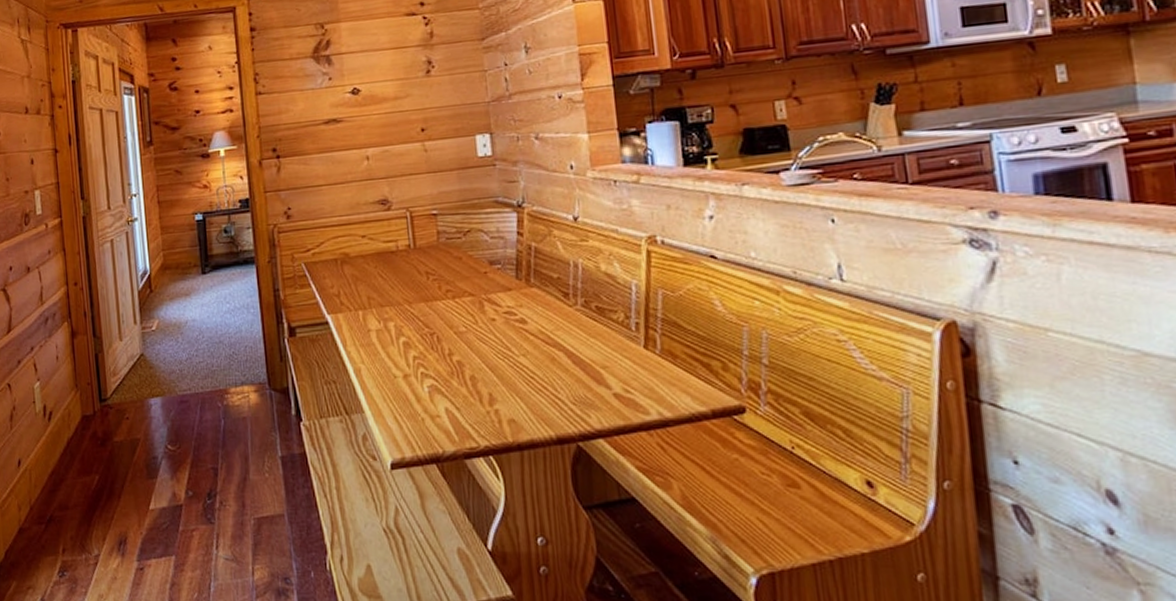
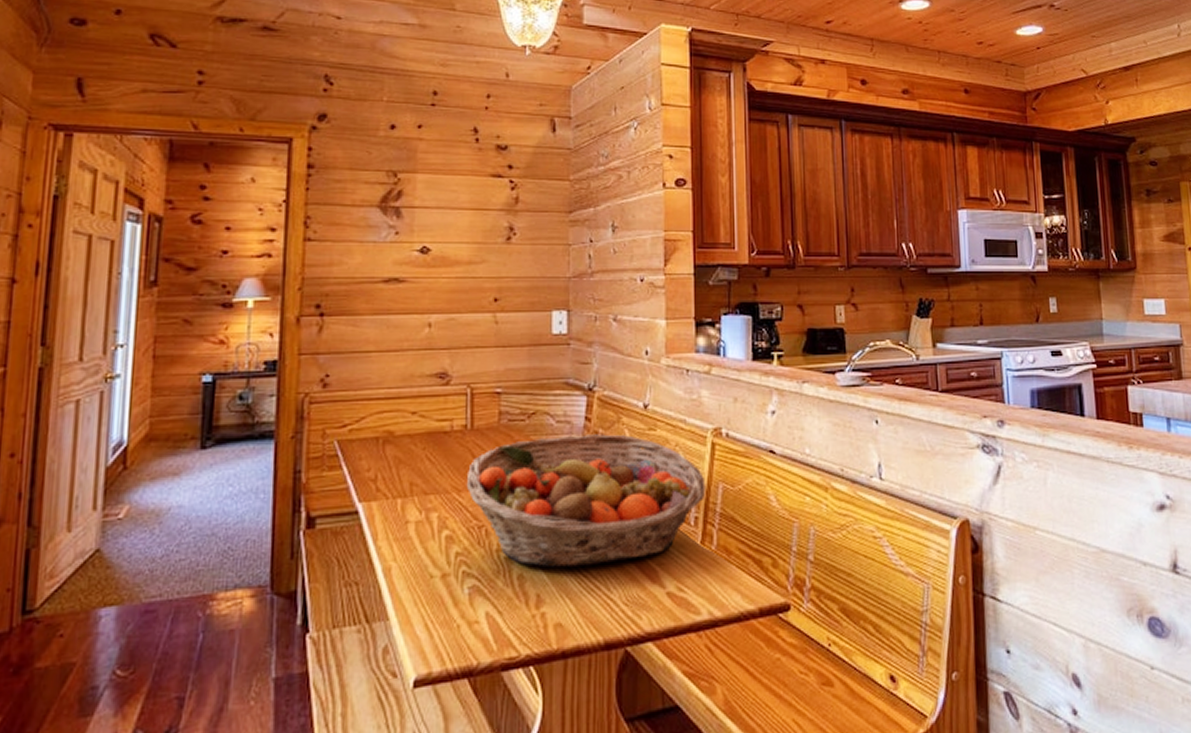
fruit basket: none [415,247,645,371] -> present [466,434,706,568]

